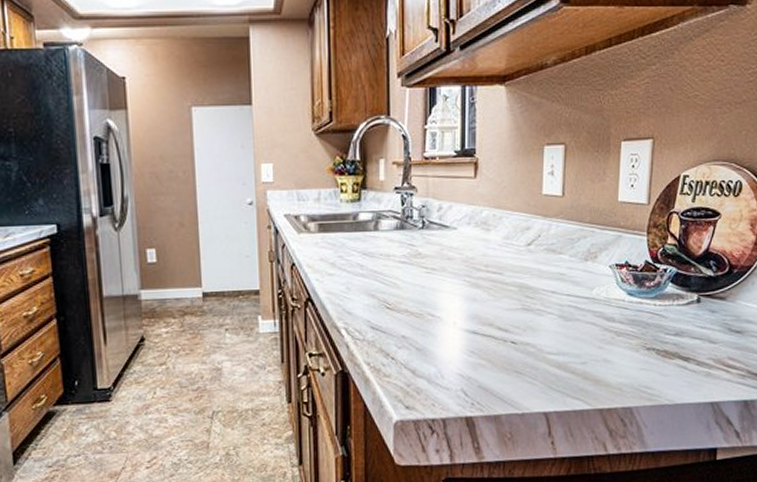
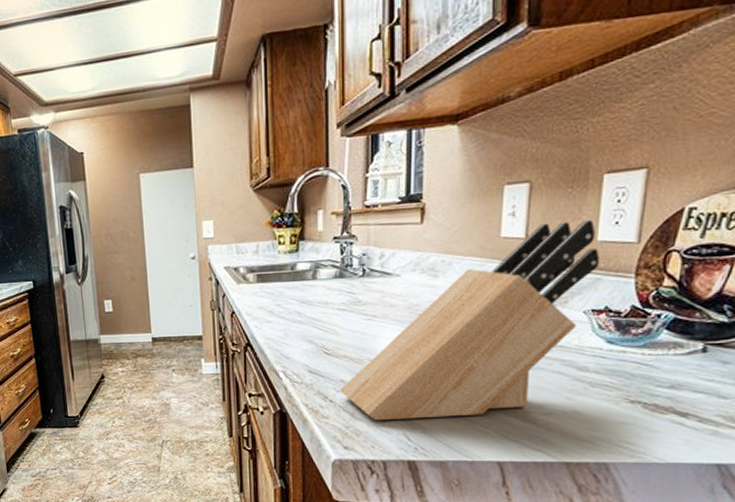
knife block: none [401,182,621,378] -> present [340,219,600,421]

